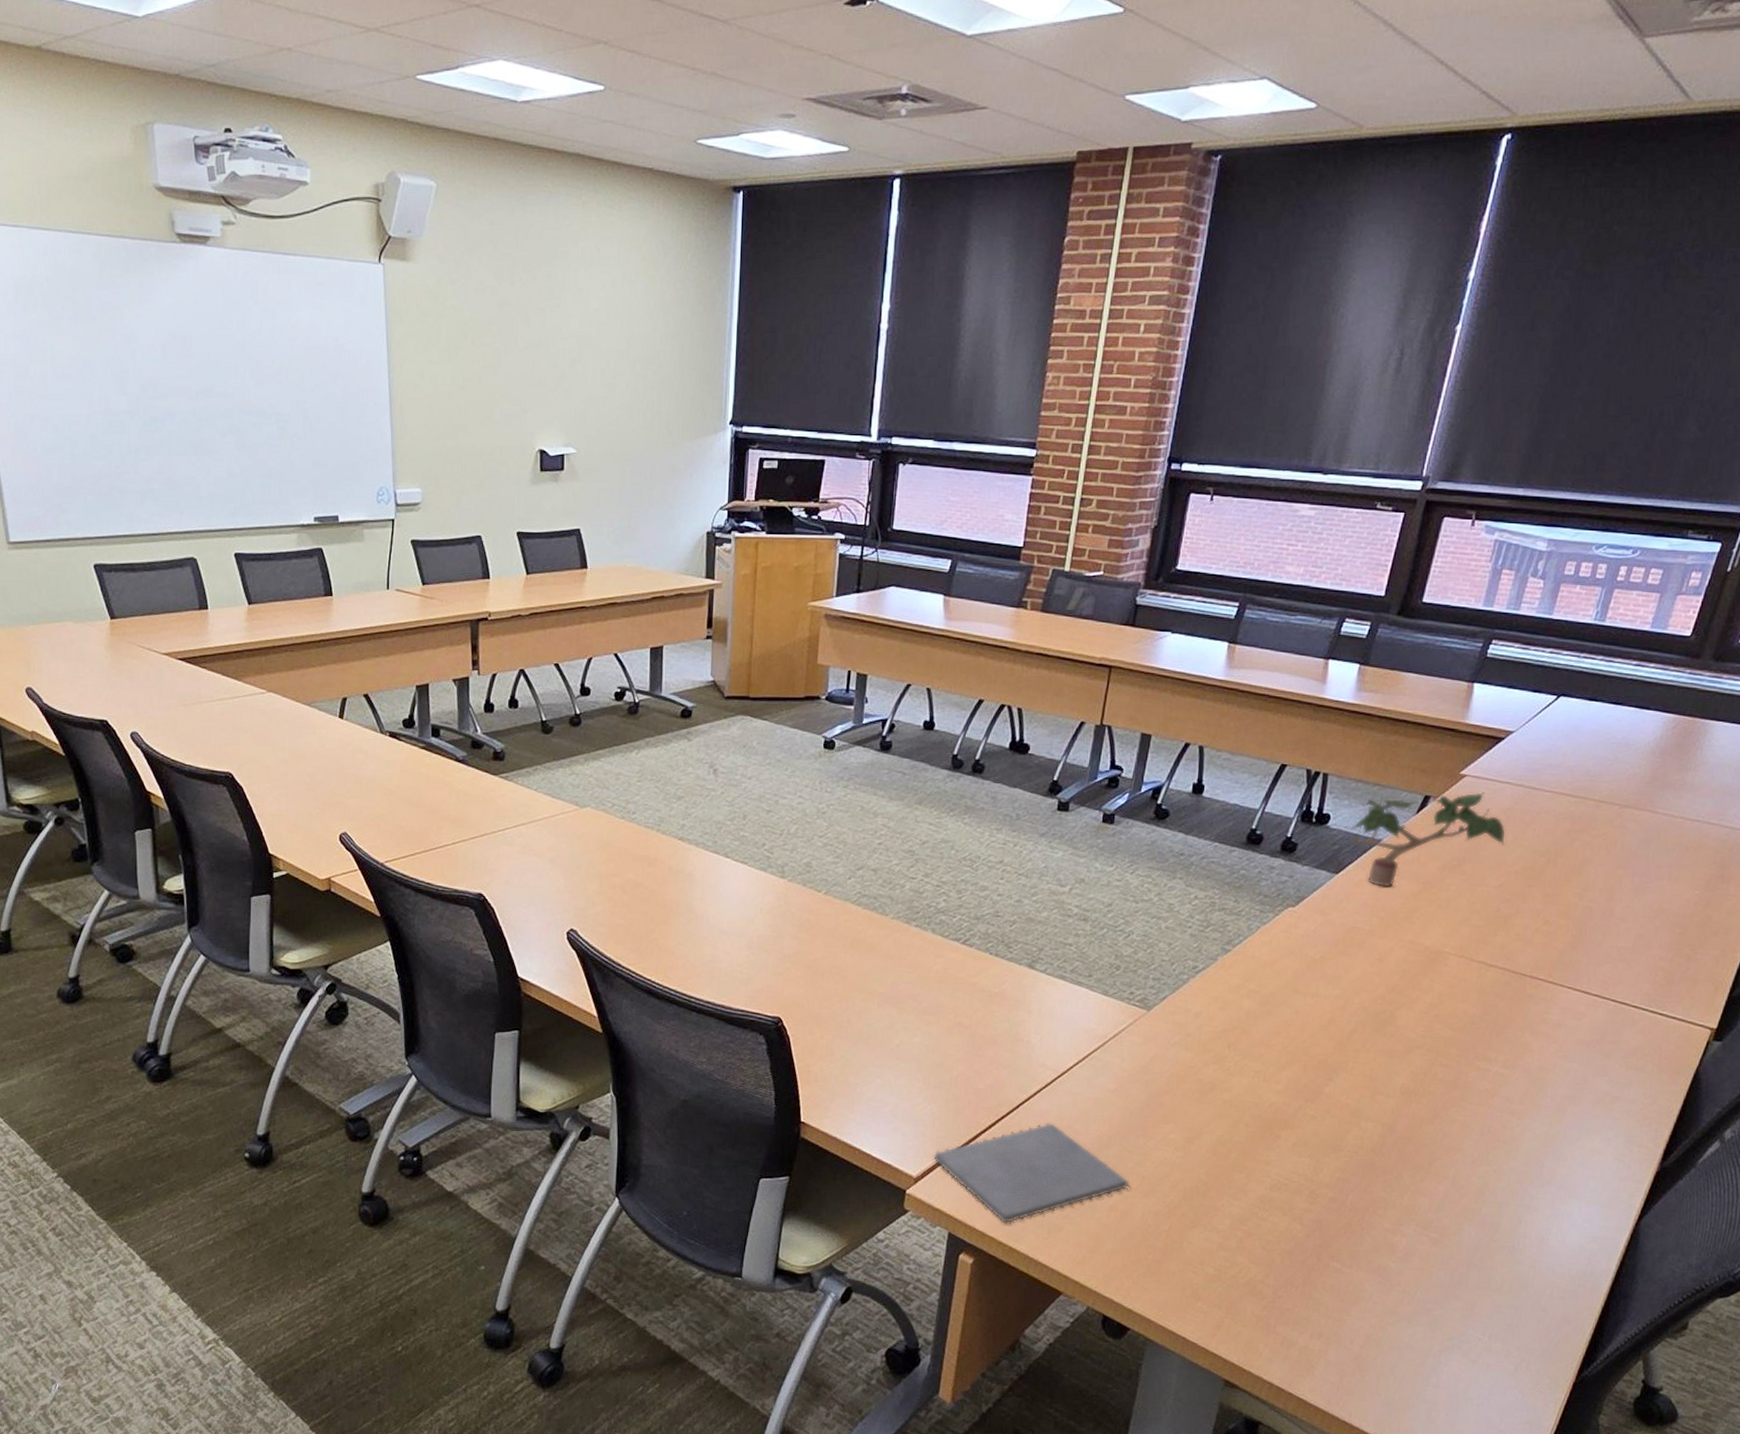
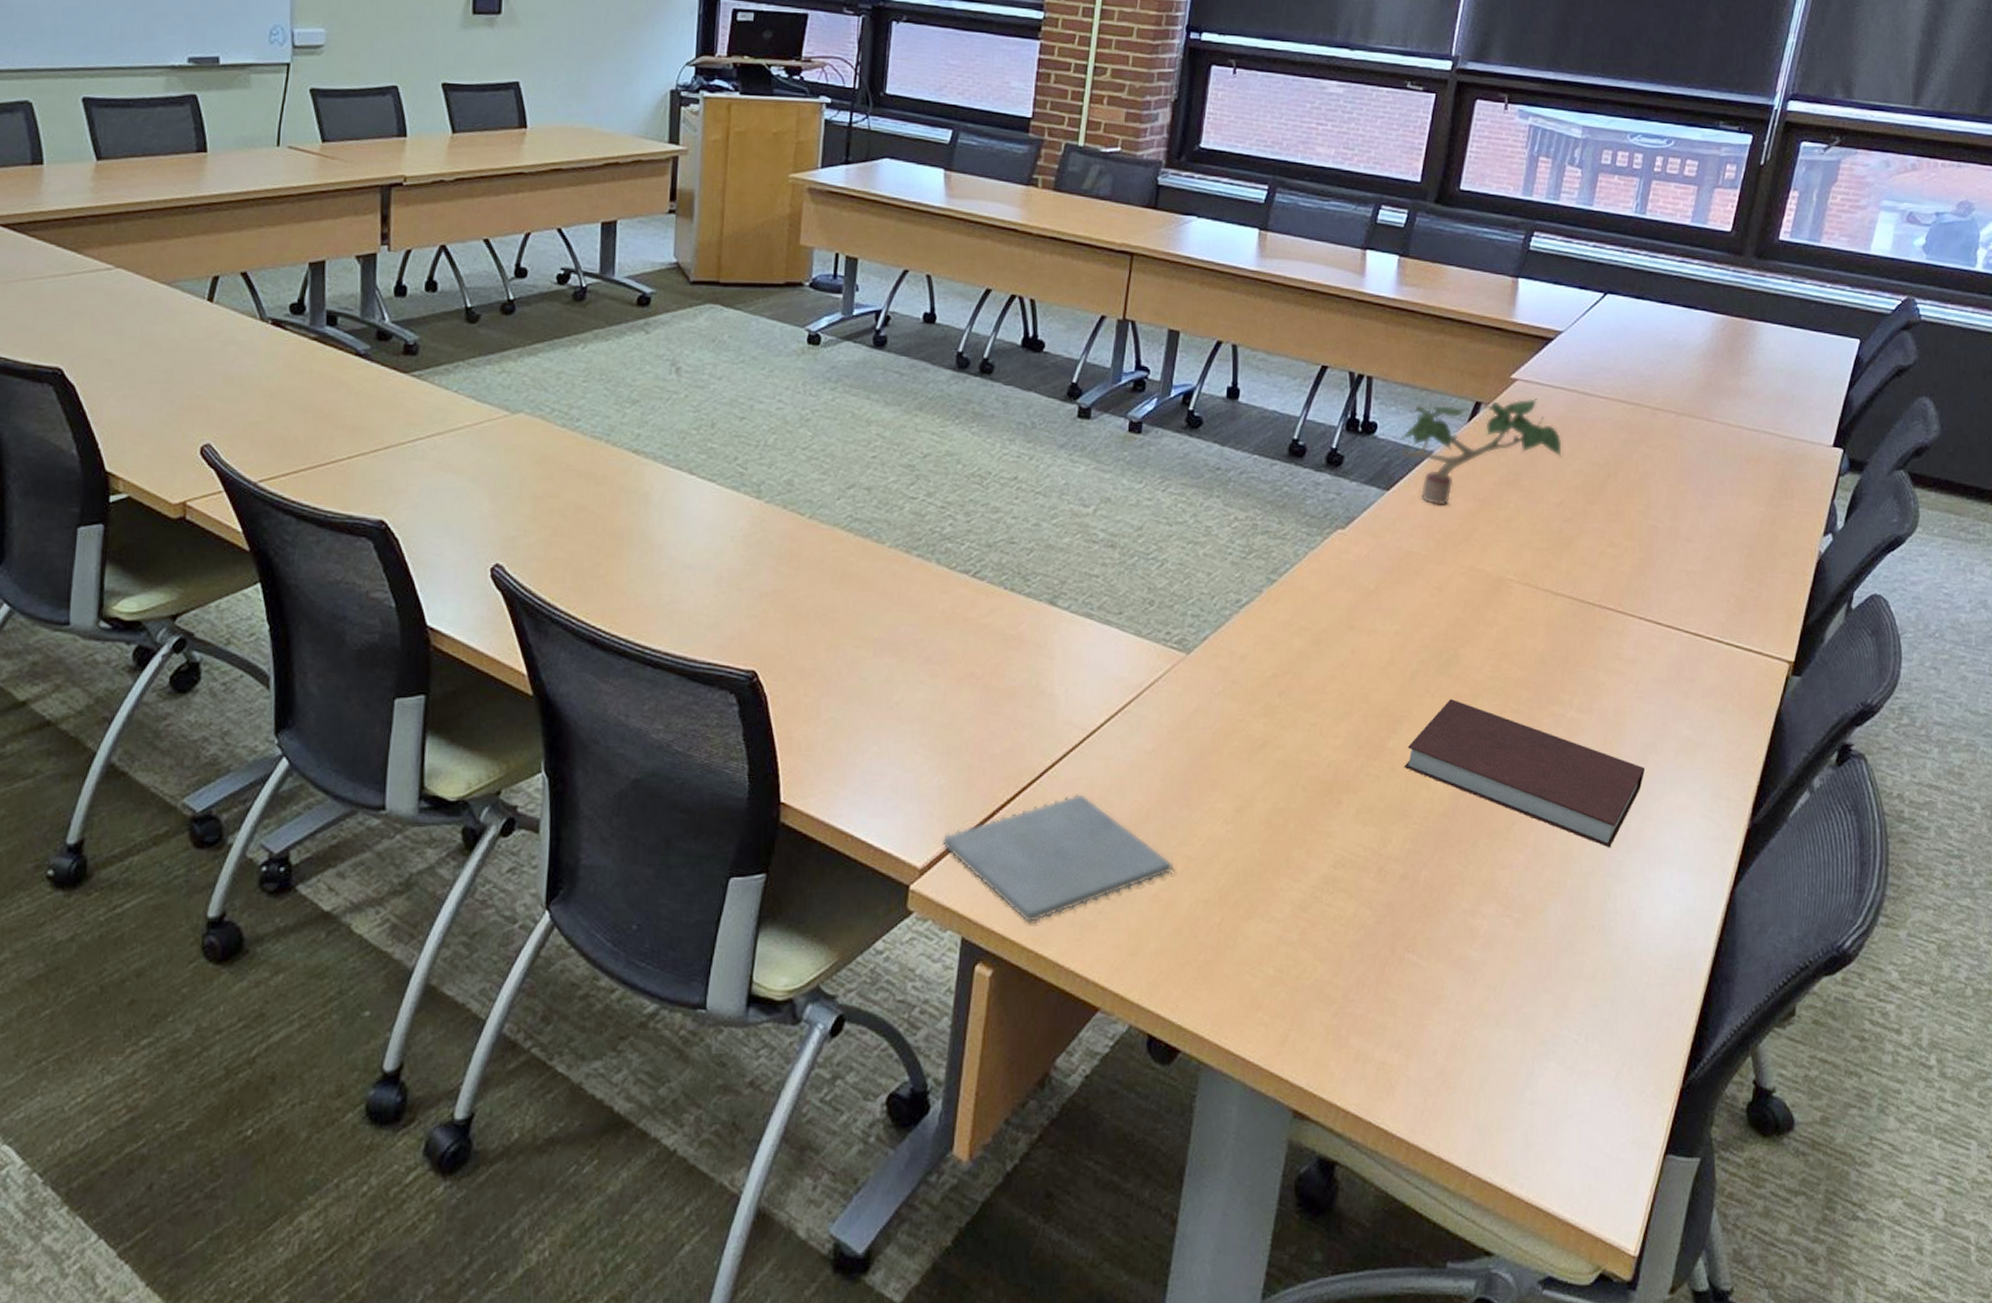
notebook: none [1338,1053,1564,1183] -> present [1404,698,1646,848]

